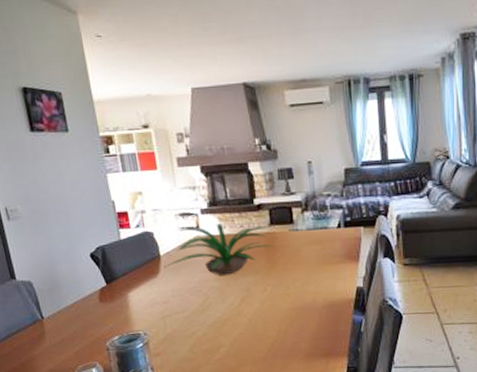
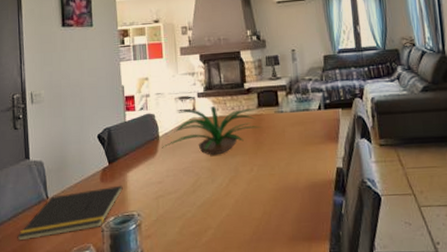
notepad: none [15,305,125,360] -> present [17,185,123,241]

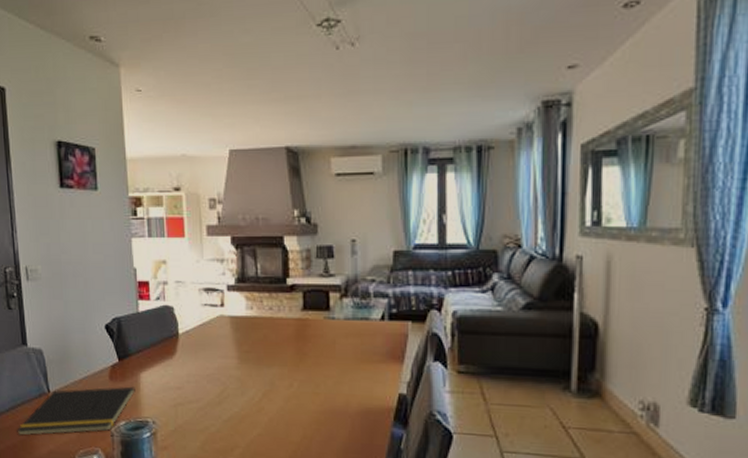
plant: present [163,106,261,156] -> none [183,303,305,363]

